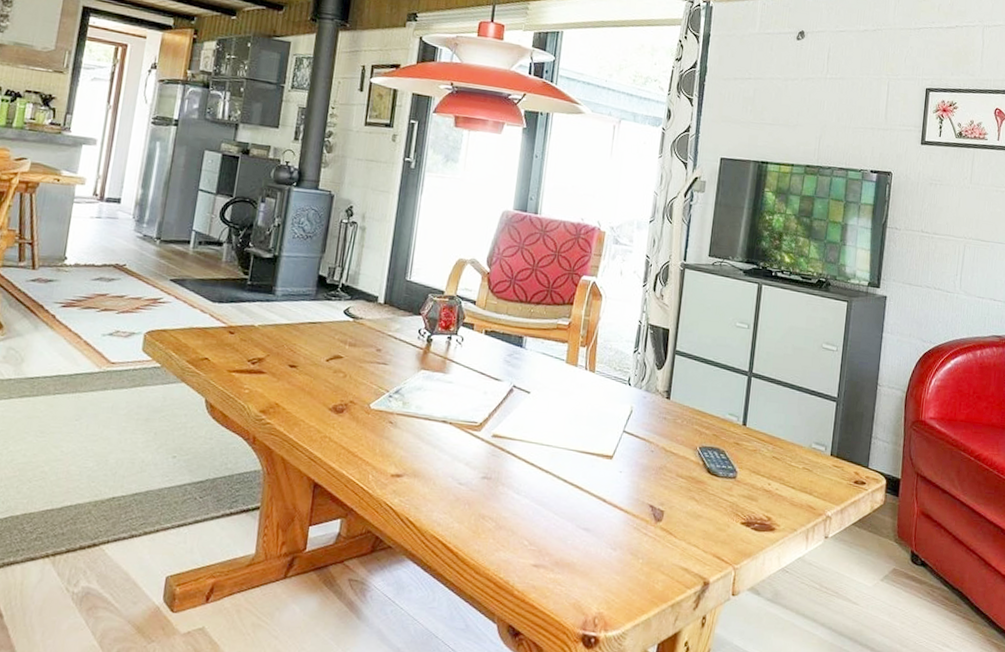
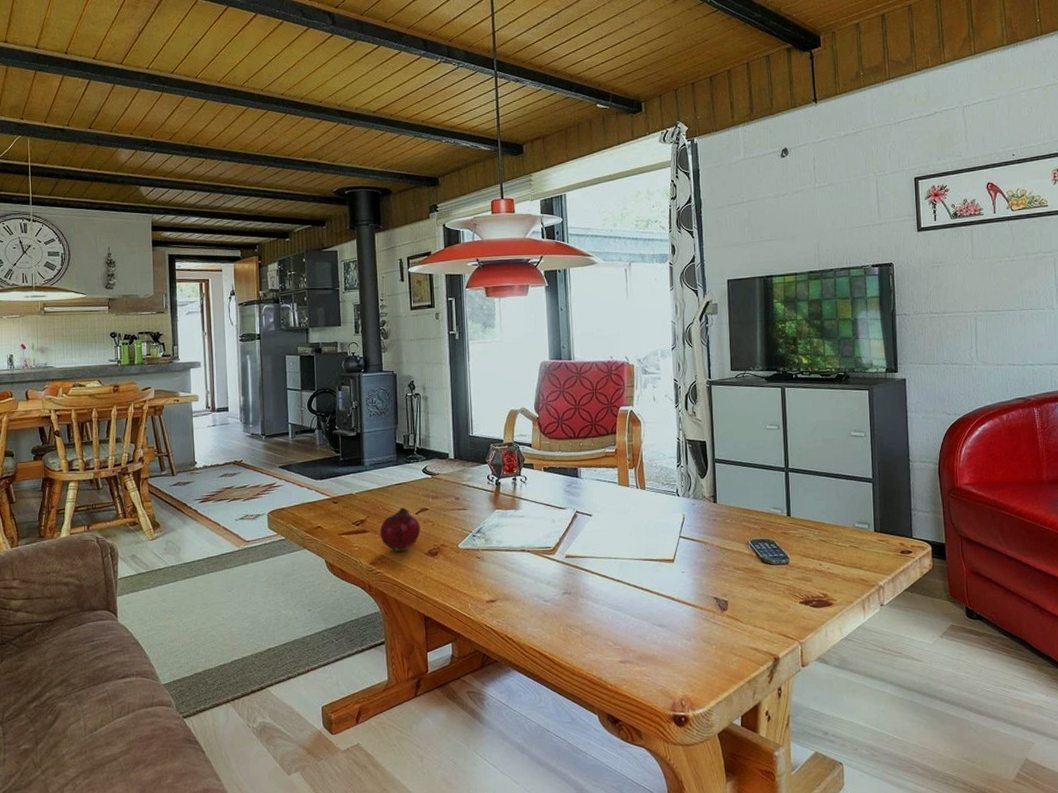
fruit: none [278,350,330,402] -> present [379,507,420,551]

